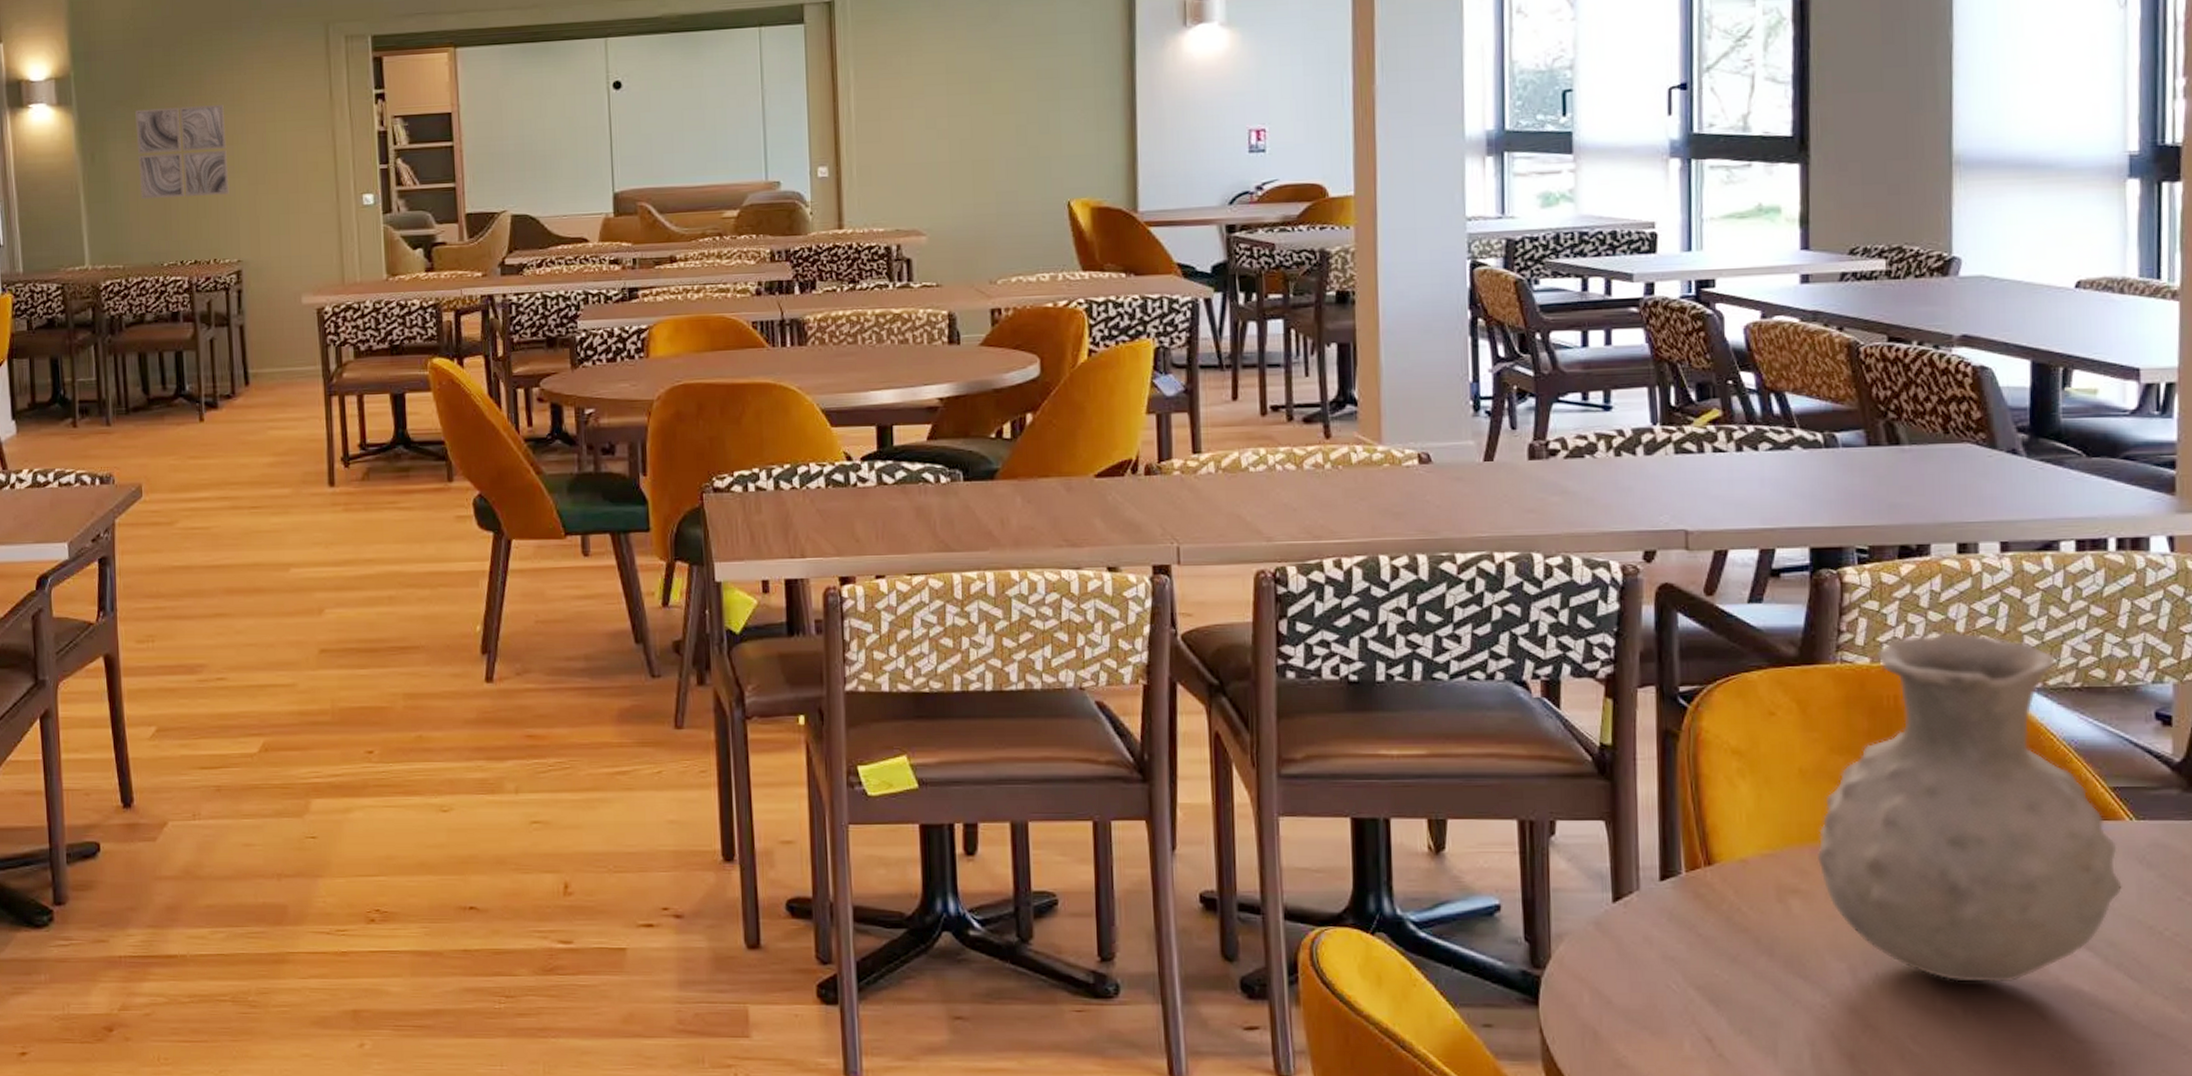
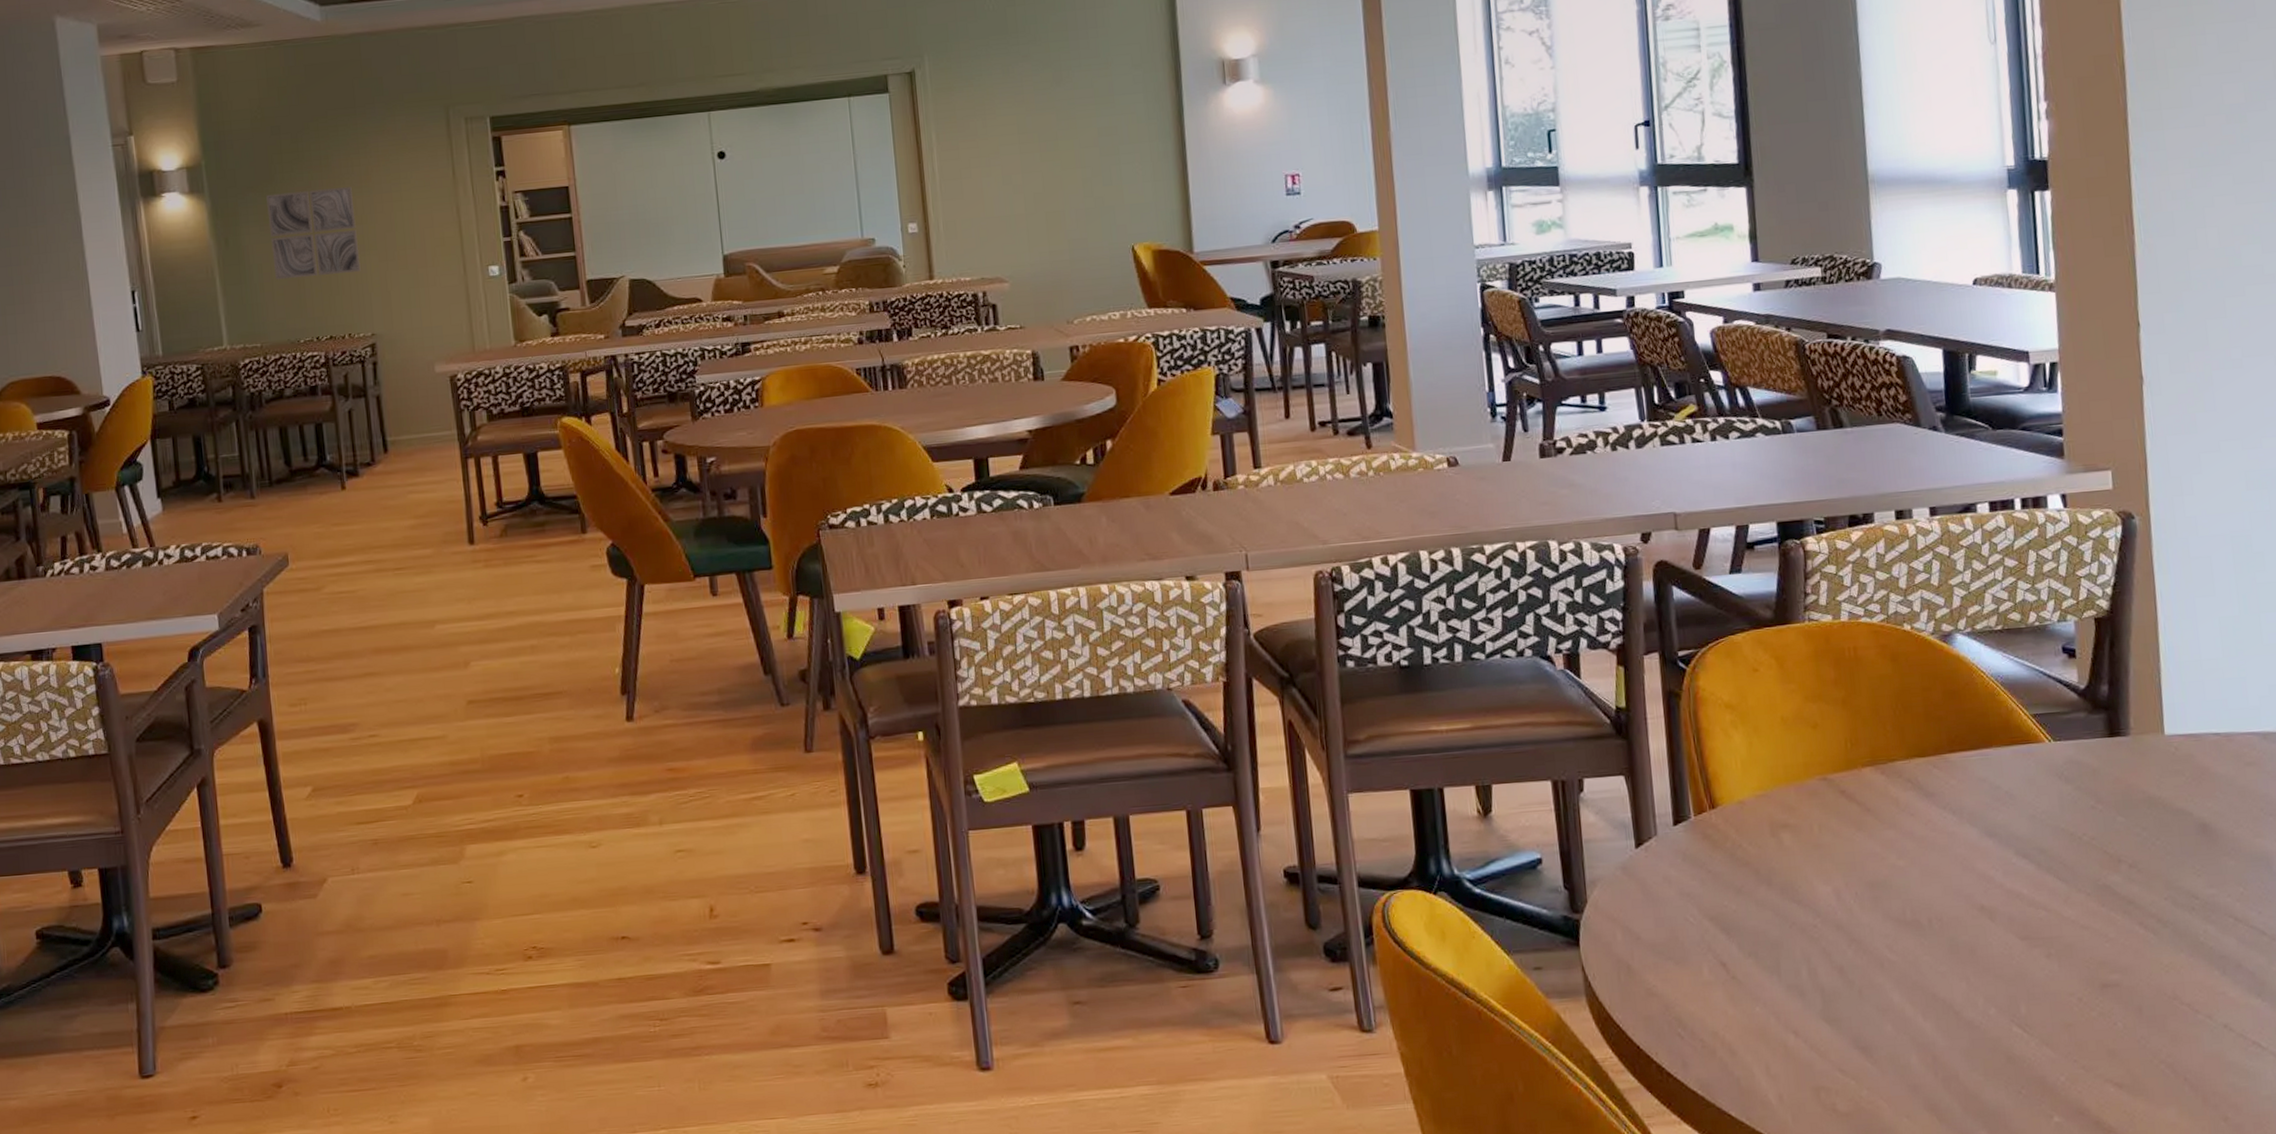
vase: present [1817,631,2124,983] -> none [1801,588,2048,894]

